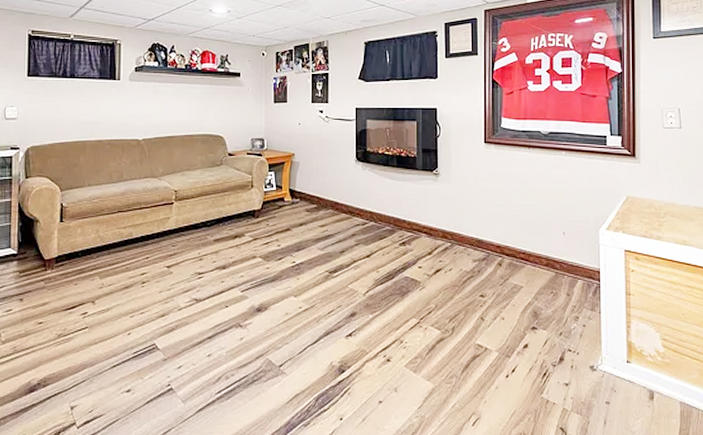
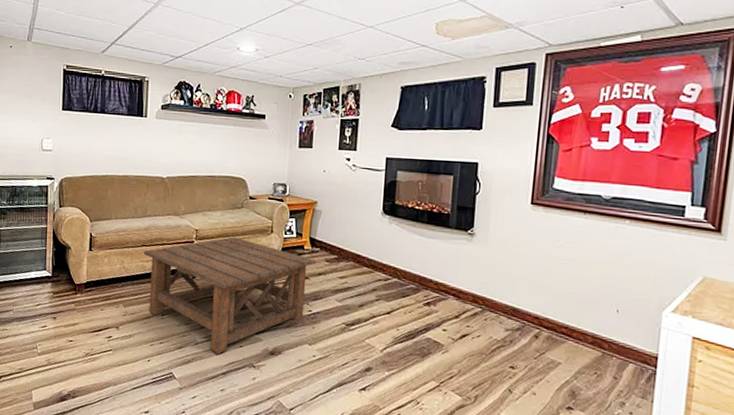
coffee table: none [120,195,296,318] -> present [143,237,316,355]

